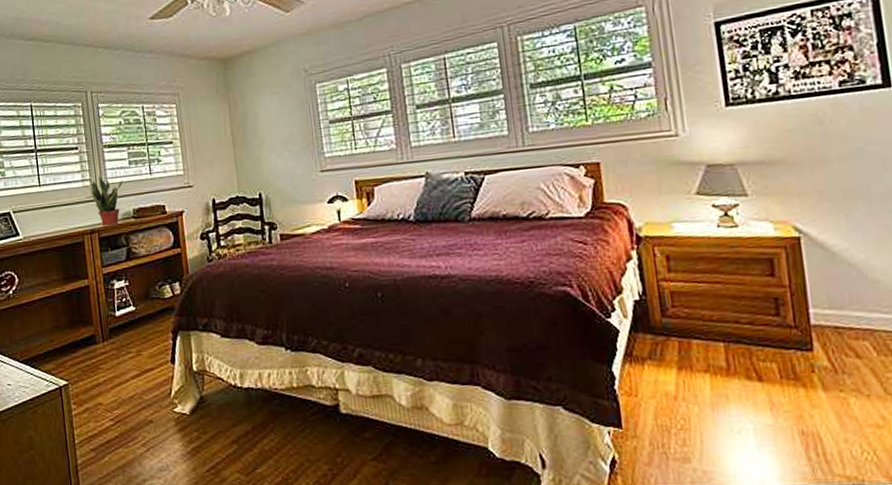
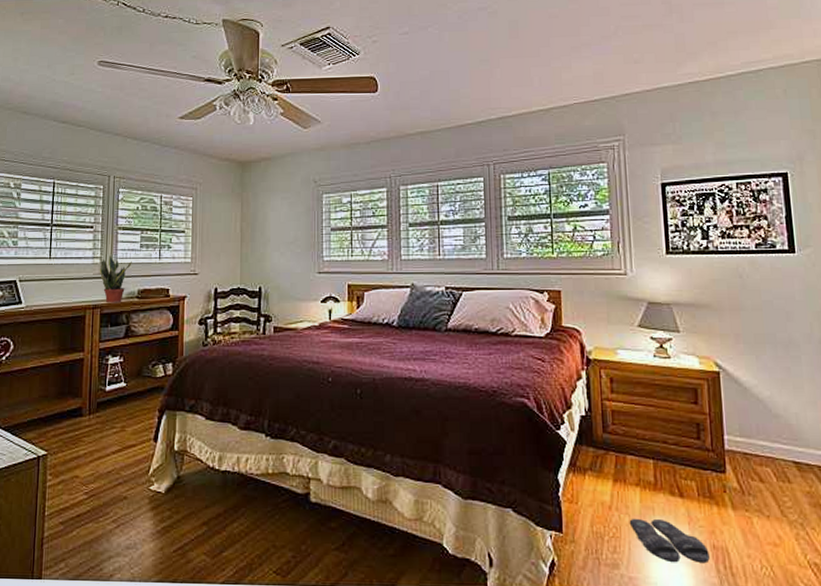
slippers: none [699,407,798,452] -> present [629,518,710,564]

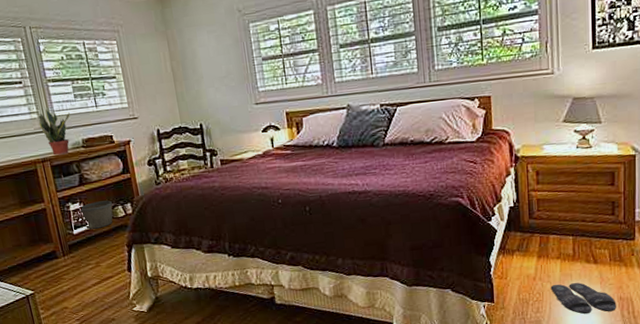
basket: none [117,357,154,387] -> present [78,200,113,230]

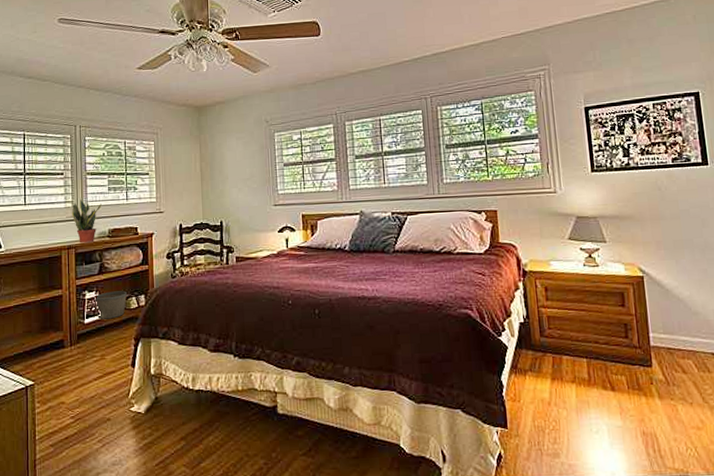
slippers: present [550,282,616,314] -> none [567,411,640,449]

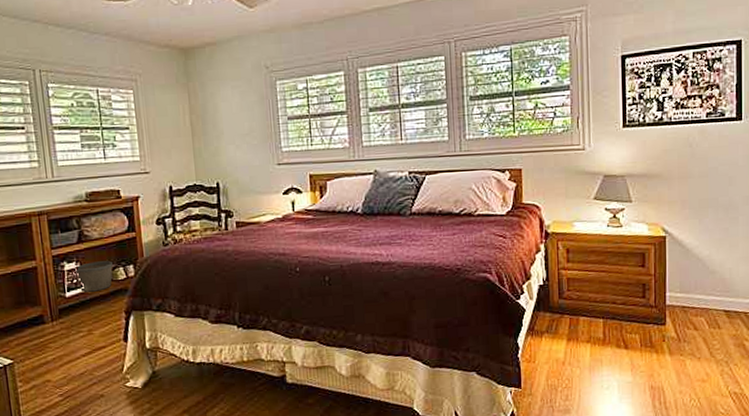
potted plant: present [71,197,102,243] -> none [39,155,75,209]

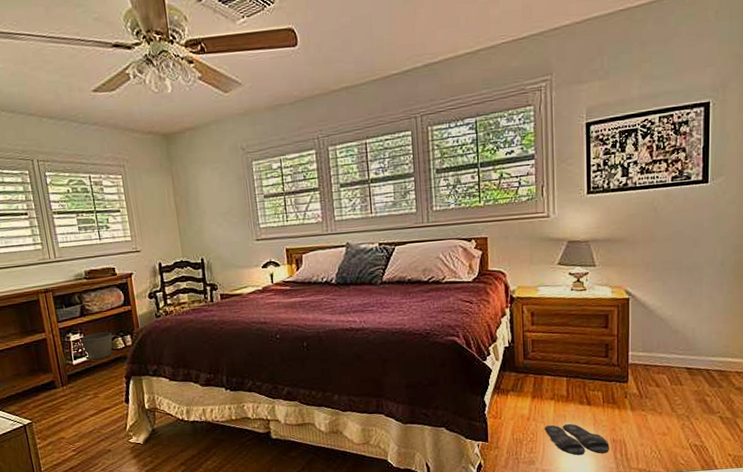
slippers: none [580,369,648,403] -> present [544,424,609,455]

